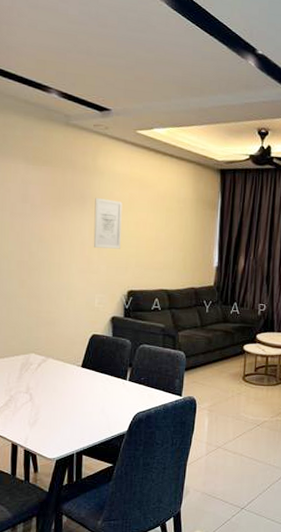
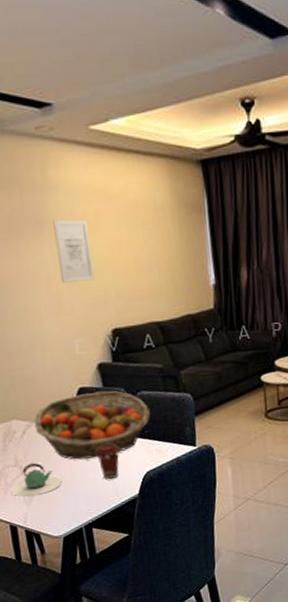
teapot: none [18,392,64,420] -> present [11,463,62,497]
fruit basket: none [49,339,148,395] -> present [34,391,150,460]
coffee cup: none [97,385,117,414] -> present [96,444,119,479]

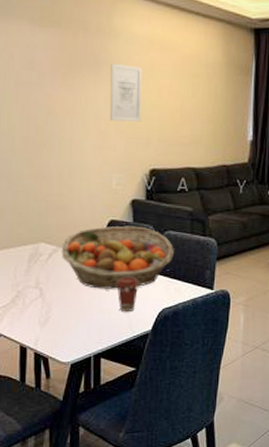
teapot: present [11,463,62,497] -> none [27,287,79,319]

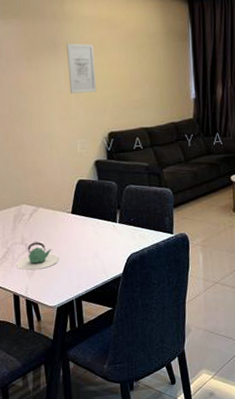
teapot: none [27,287,79,319] -> present [17,242,59,270]
fruit basket: present [61,225,174,289] -> none [40,183,136,241]
coffee cup: present [116,278,140,311] -> none [89,229,109,259]

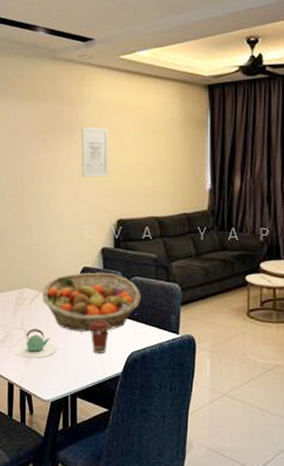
fruit basket: none [40,183,136,241] -> present [42,272,141,332]
coffee cup: none [89,229,109,259] -> present [90,321,110,353]

